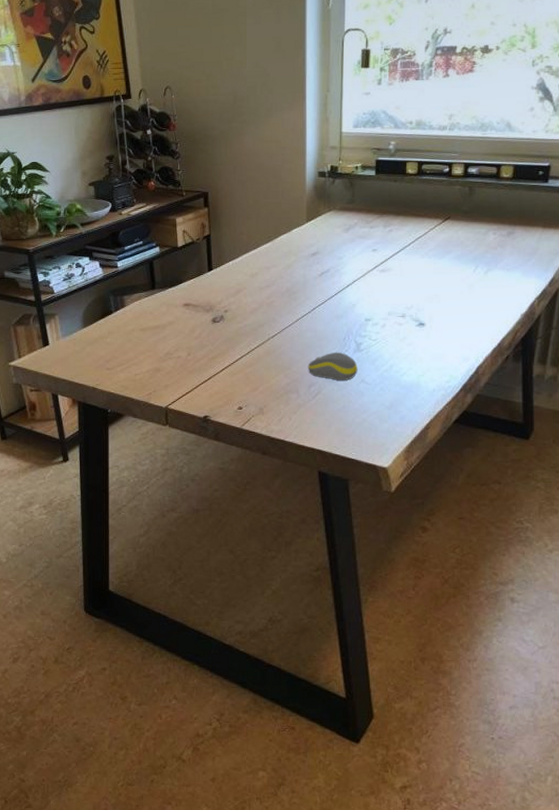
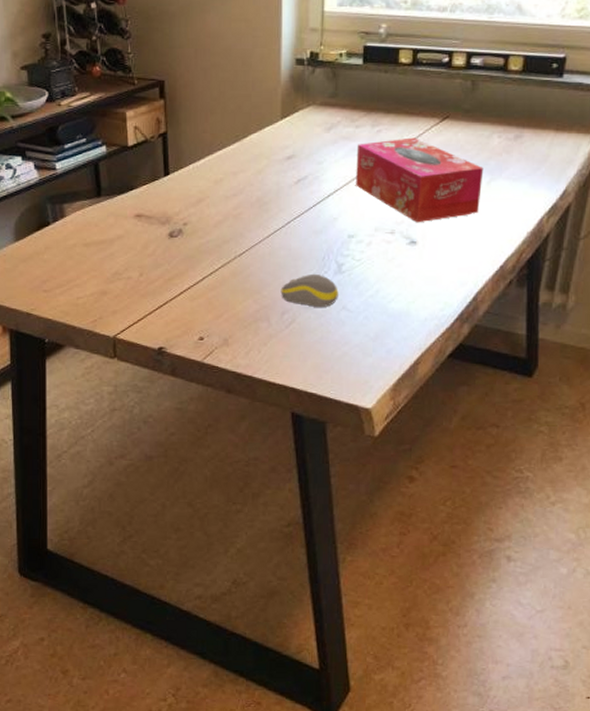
tissue box: none [371,235,481,308] -> present [356,137,484,223]

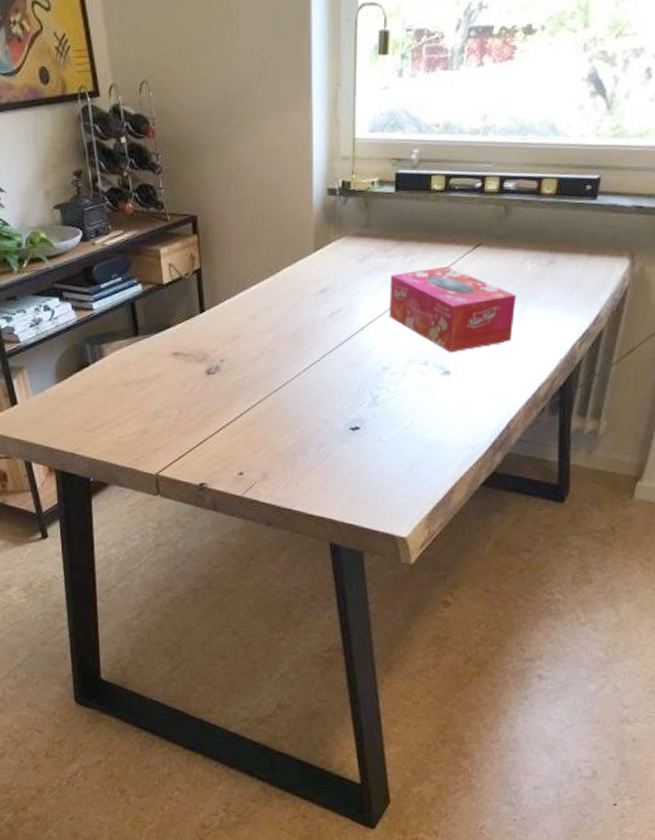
computer mouse: present [280,273,339,307] -> none [317,406,374,440]

